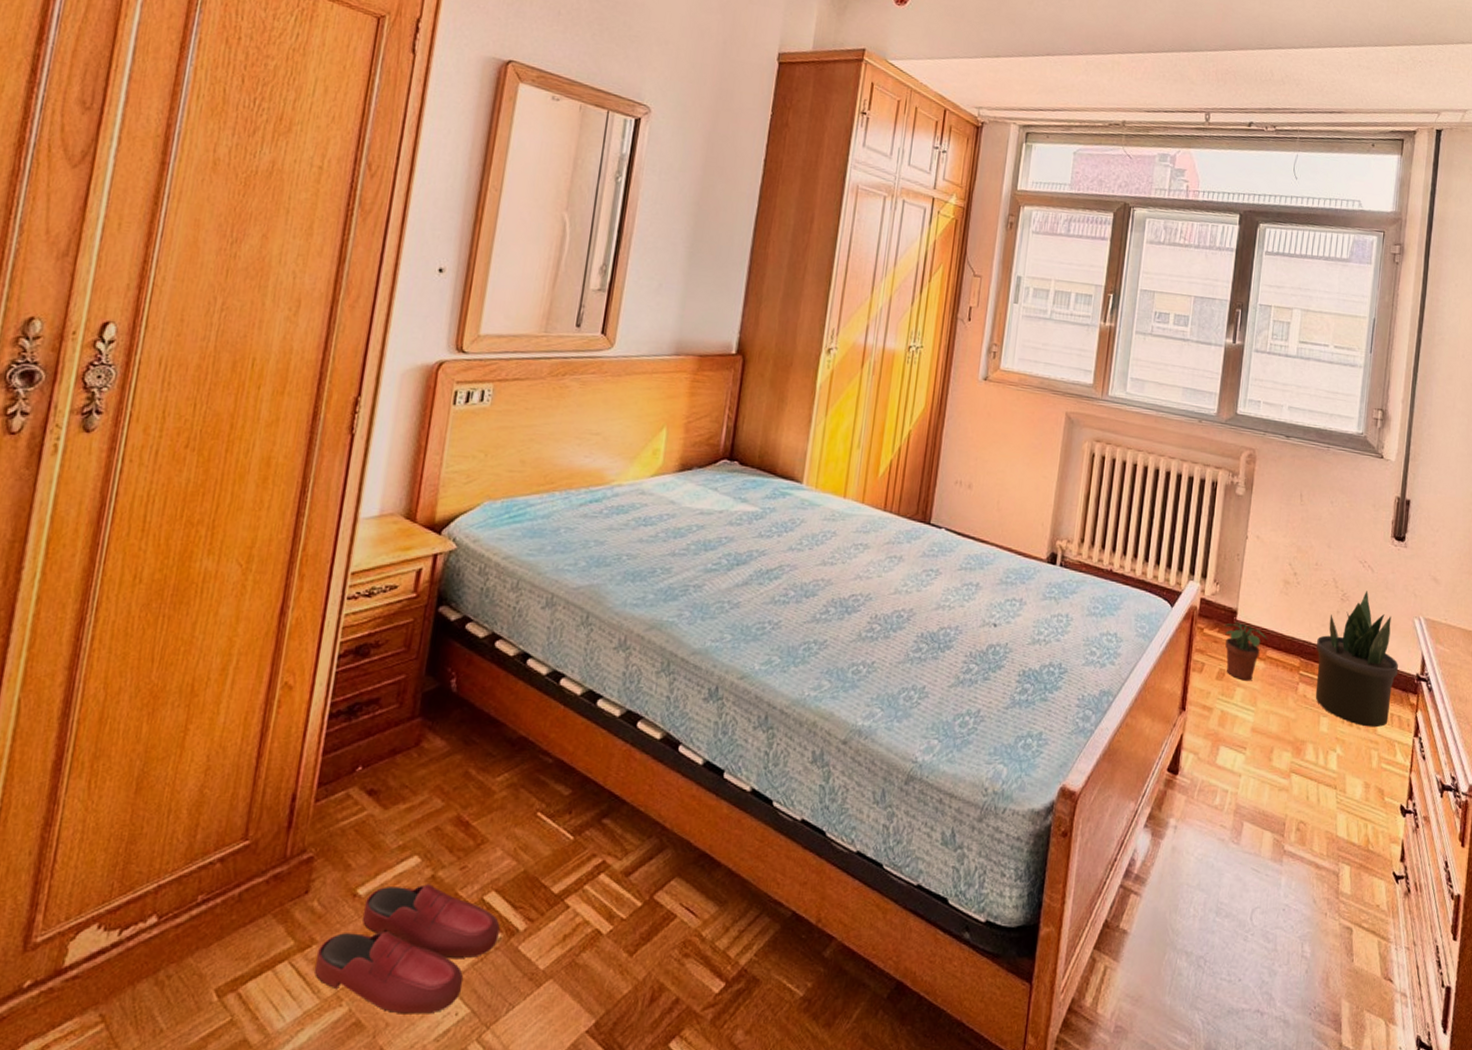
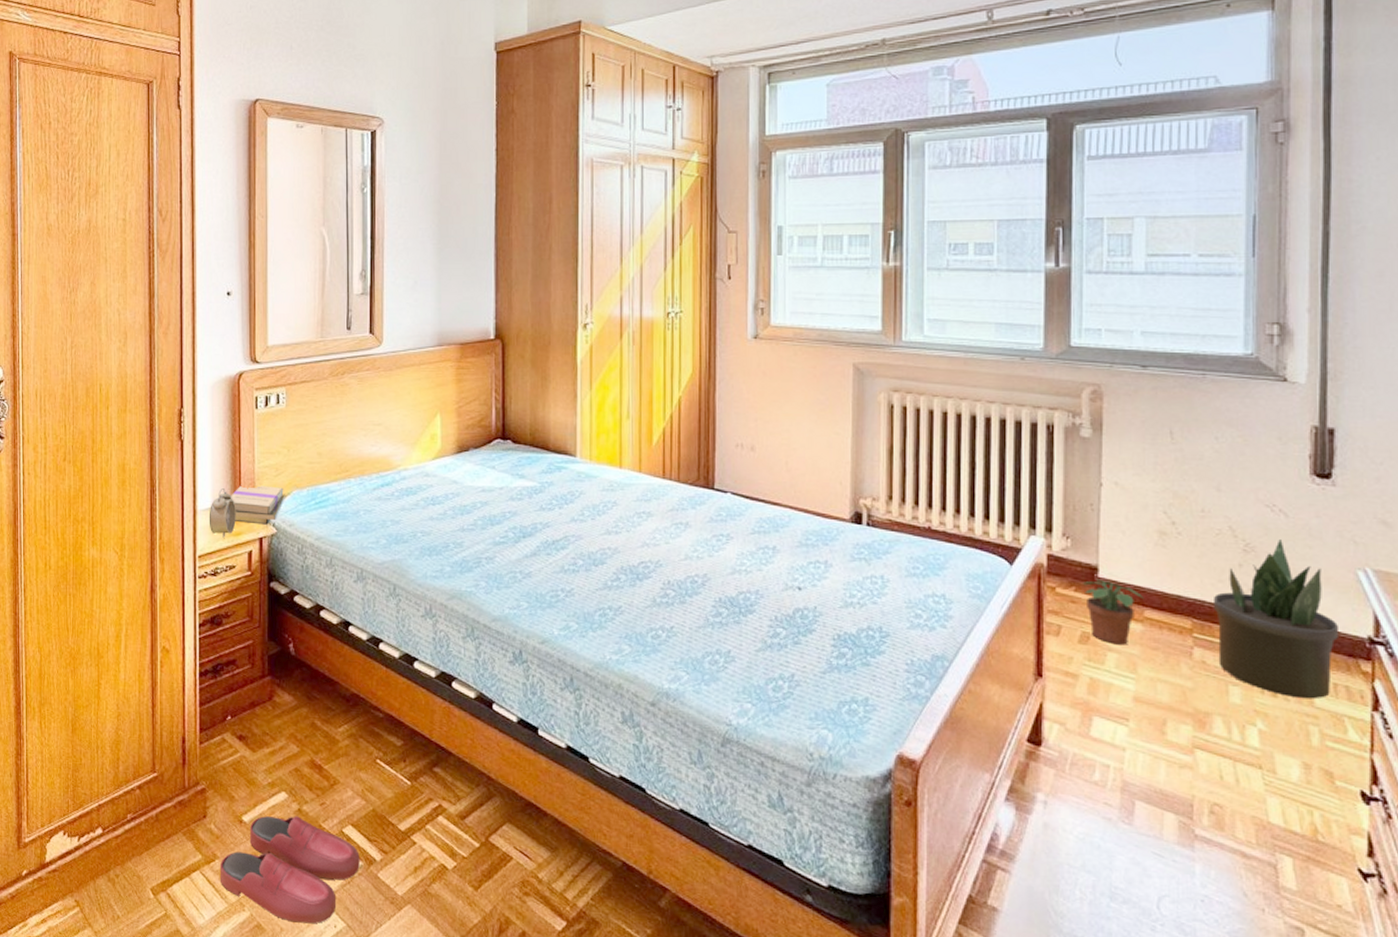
alarm clock: none [371,494,411,552] -> present [209,488,236,538]
books: none [405,490,475,539] -> present [231,484,286,525]

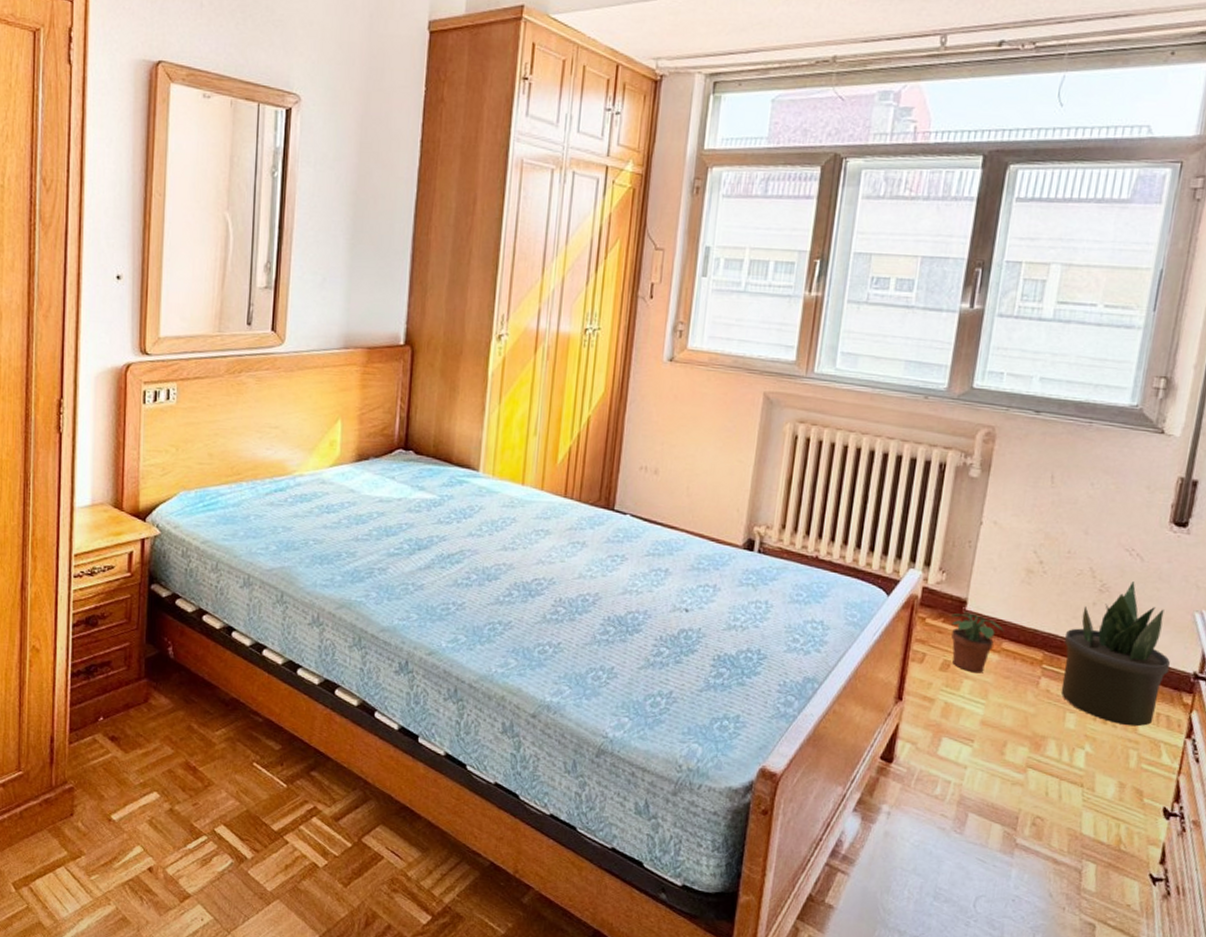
alarm clock: present [209,488,236,538] -> none [87,486,117,537]
slippers: present [219,816,360,924] -> none [85,815,231,917]
books: present [231,484,286,525] -> none [112,482,173,526]

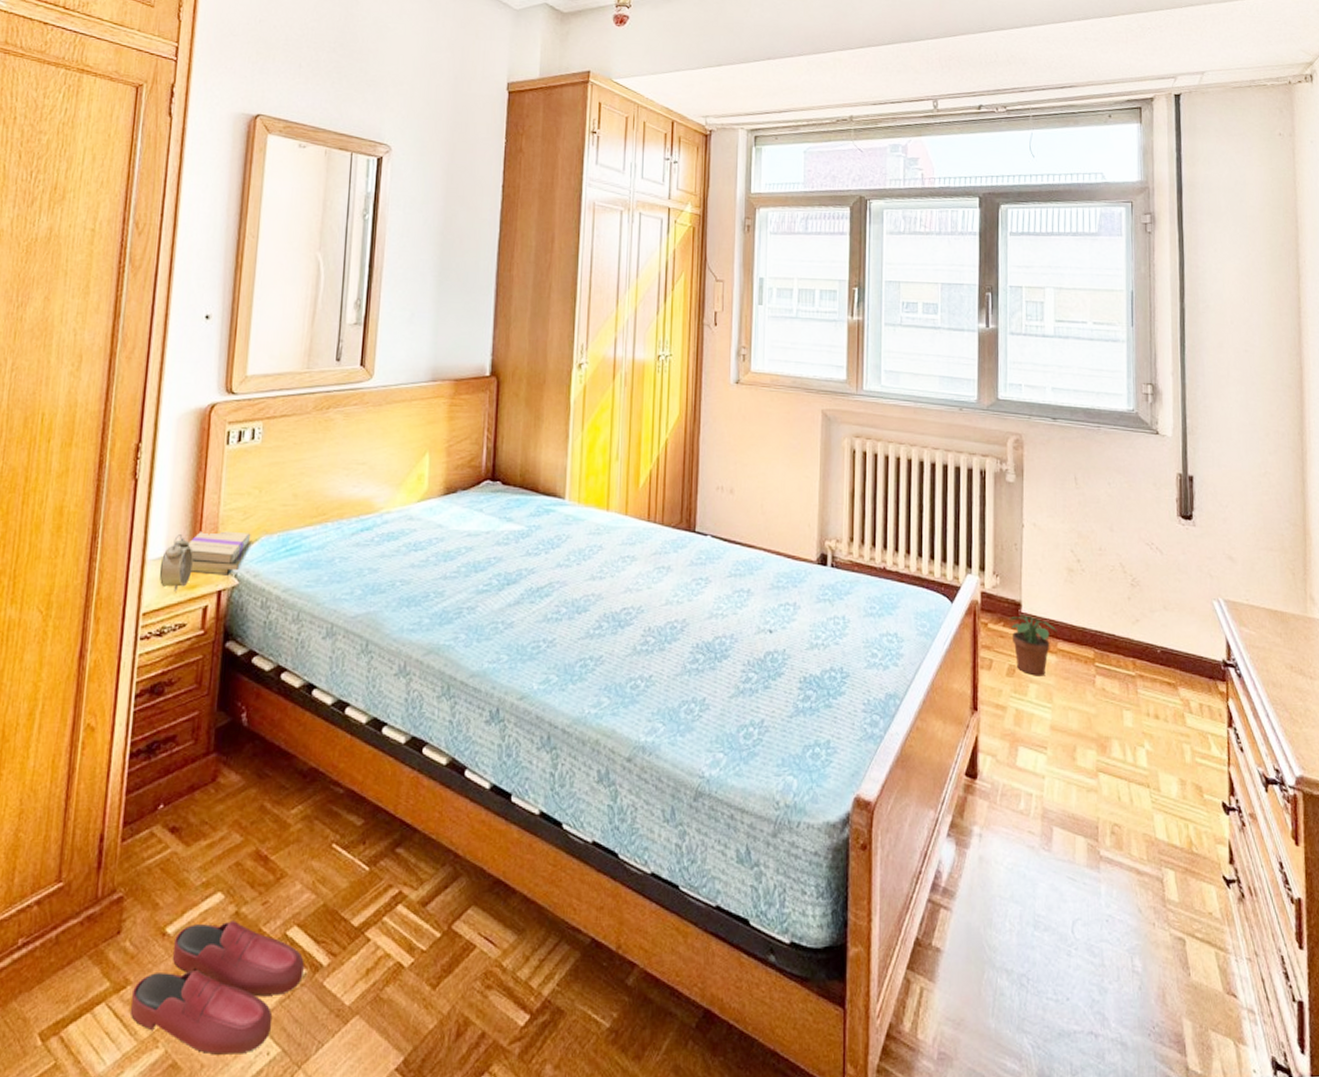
slippers: none [85,815,231,917] -> present [130,921,304,1055]
alarm clock: none [87,486,117,537] -> present [159,534,194,592]
books: none [112,482,173,526] -> present [188,529,253,576]
planter: present [1060,581,1170,727] -> none [1109,574,1202,719]

